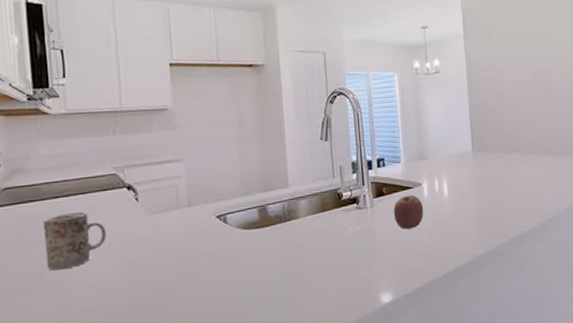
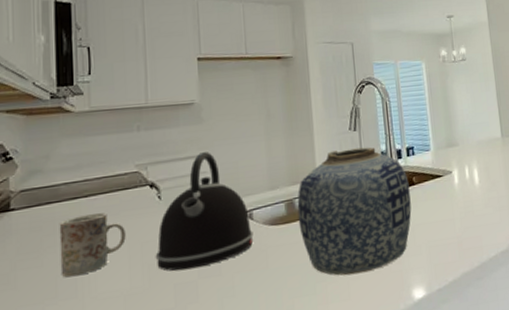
kettle: none [134,157,228,269] -> present [155,152,254,271]
vase: none [269,157,381,279] -> present [297,147,412,276]
apple: present [393,195,424,229] -> none [424,183,455,220]

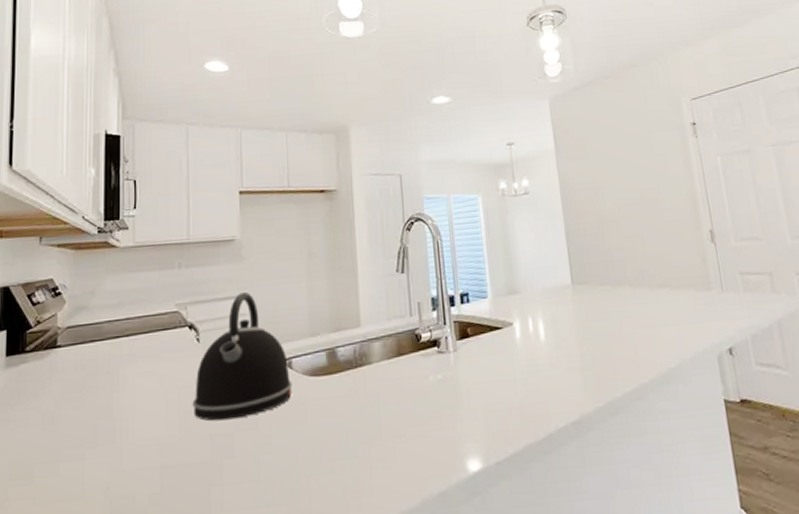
mug: present [59,212,126,278] -> none [101,354,164,421]
vase: present [297,147,412,276] -> none [339,291,466,439]

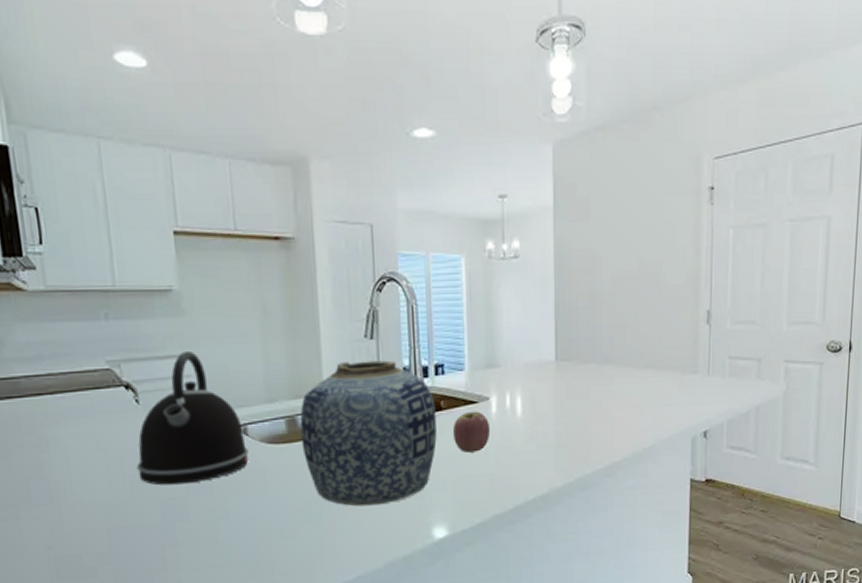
vase: none [339,291,466,439] -> present [300,360,437,507]
apple: none [480,336,517,379] -> present [452,411,491,453]

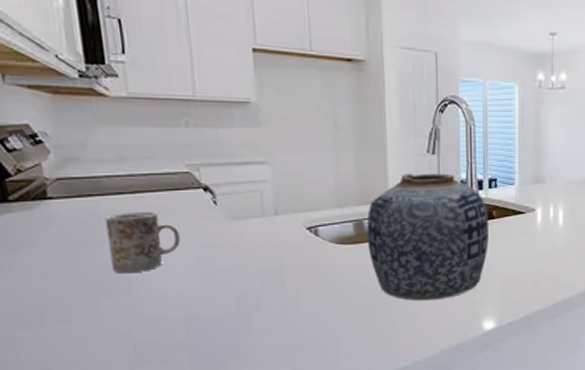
mug: none [24,414,102,482] -> present [104,212,180,274]
kettle: present [136,351,249,486] -> none [213,159,319,279]
apple: present [452,411,491,453] -> none [502,220,536,256]

